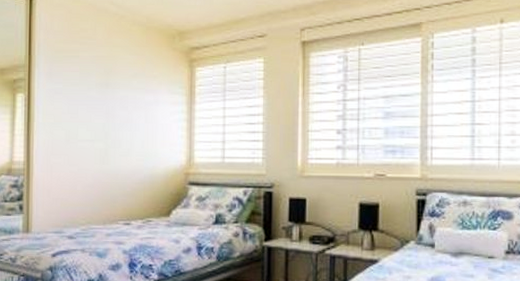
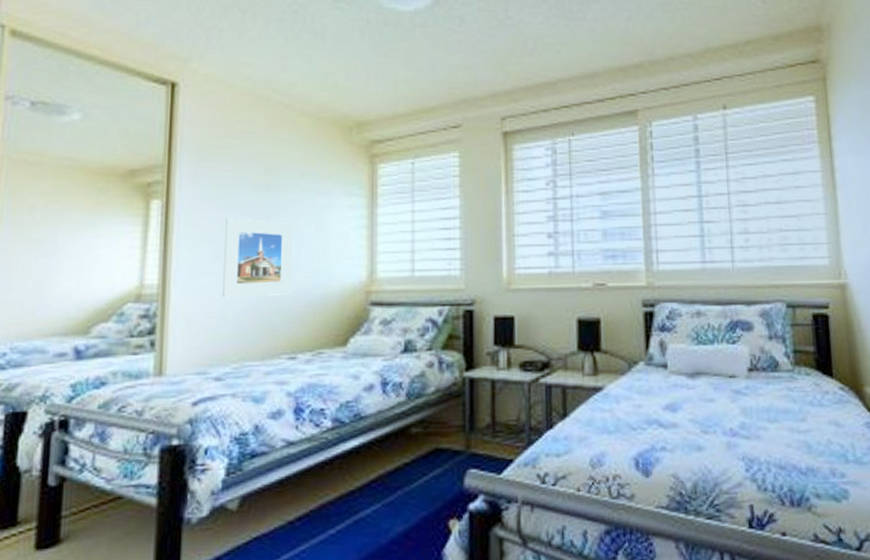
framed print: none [72,109,128,174] -> present [222,217,294,298]

